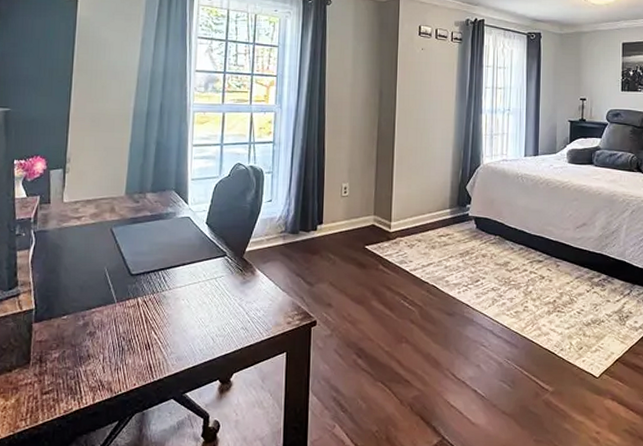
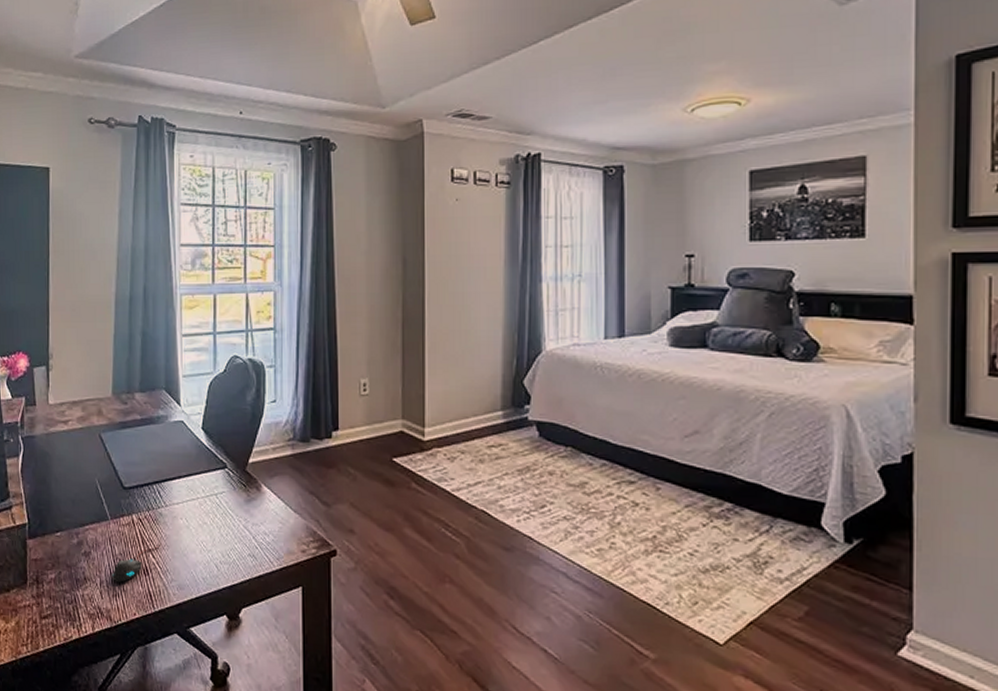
mouse: none [114,322,164,358] -> present [111,543,161,583]

